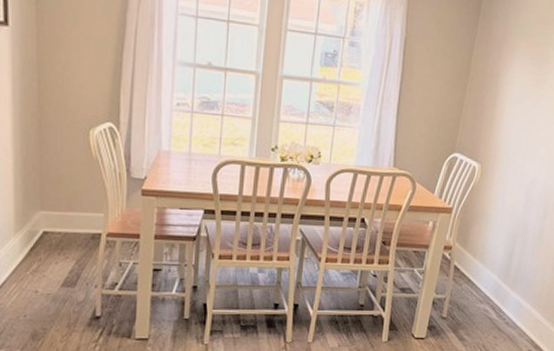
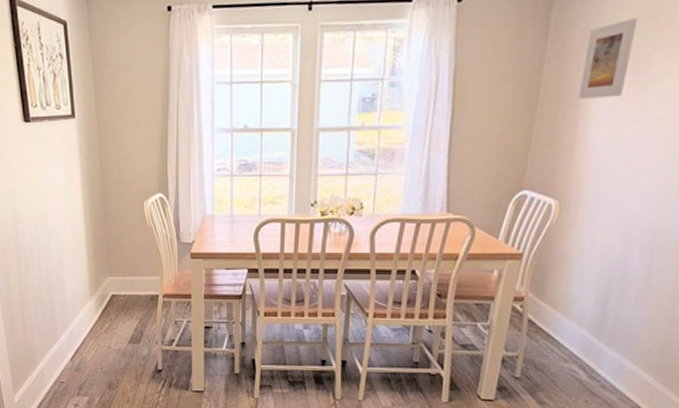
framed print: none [497,21,540,83] -> present [578,18,637,99]

